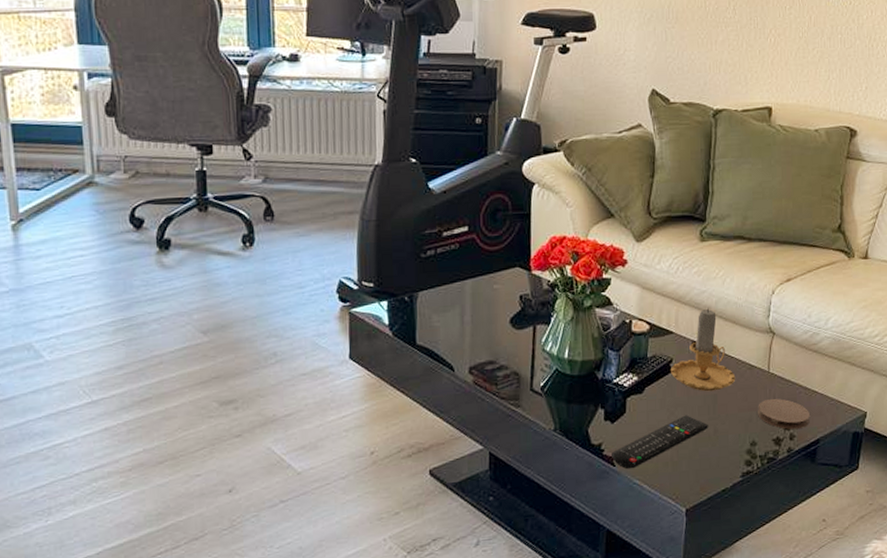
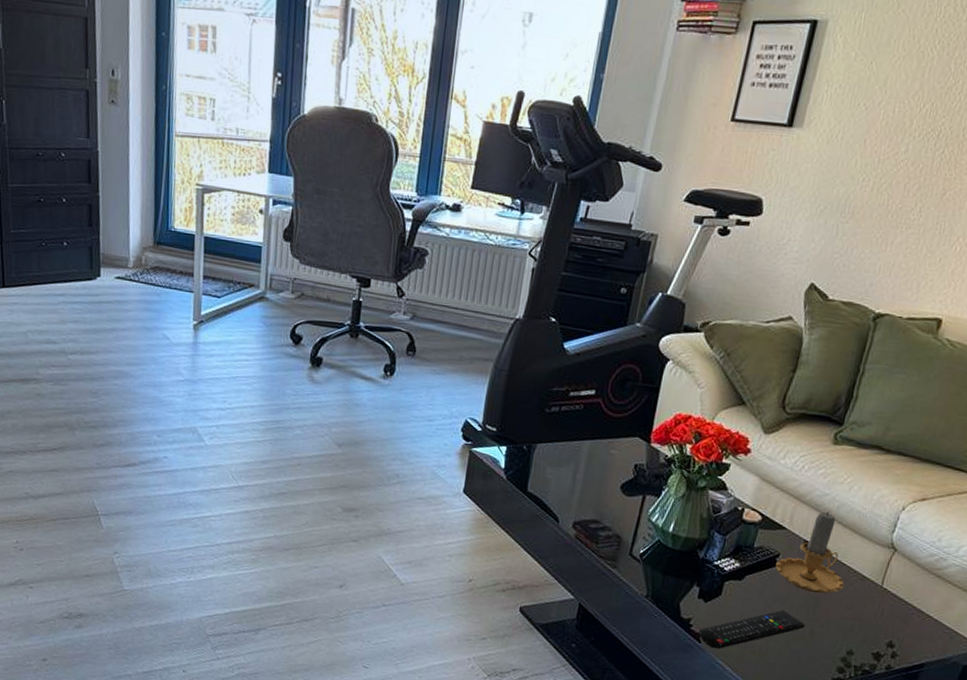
coaster: present [758,399,810,429] -> none [861,613,919,649]

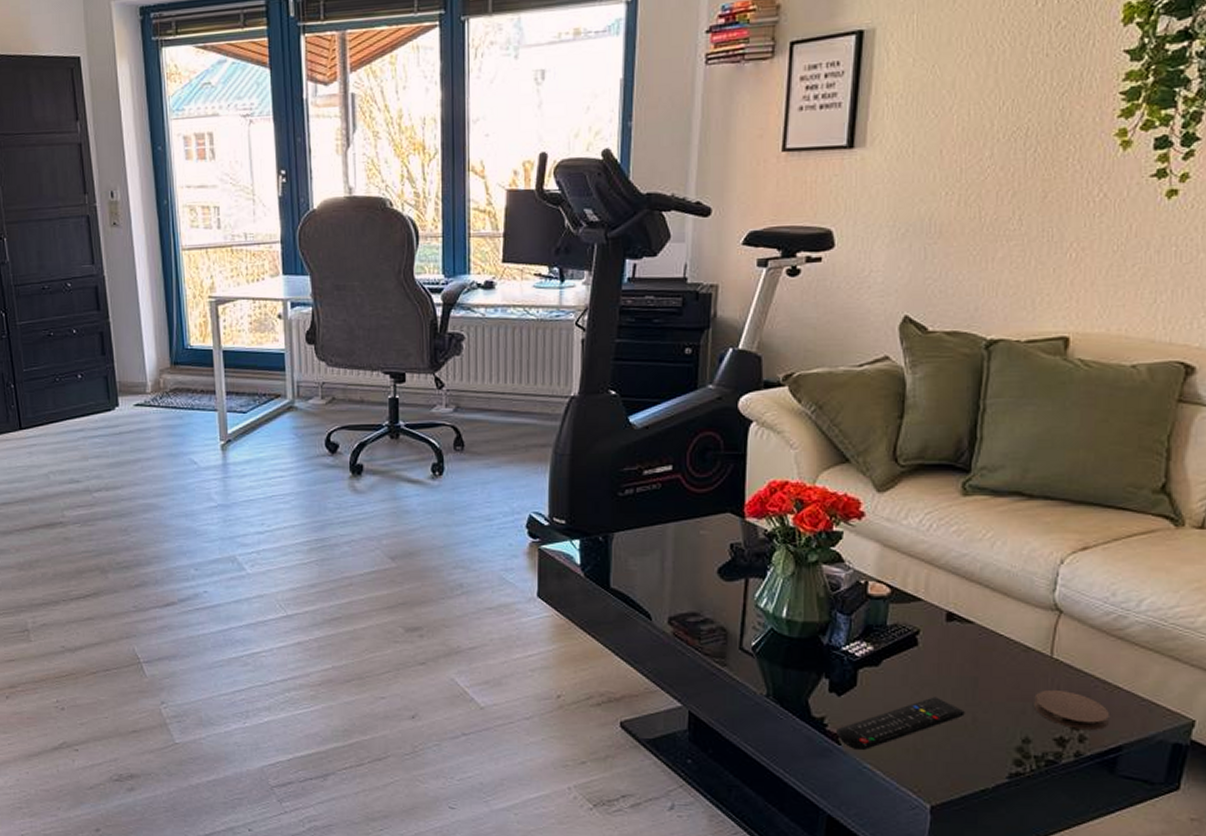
candle: present [775,510,845,594] -> none [917,573,1005,673]
coaster: none [861,613,919,649] -> present [1034,690,1109,730]

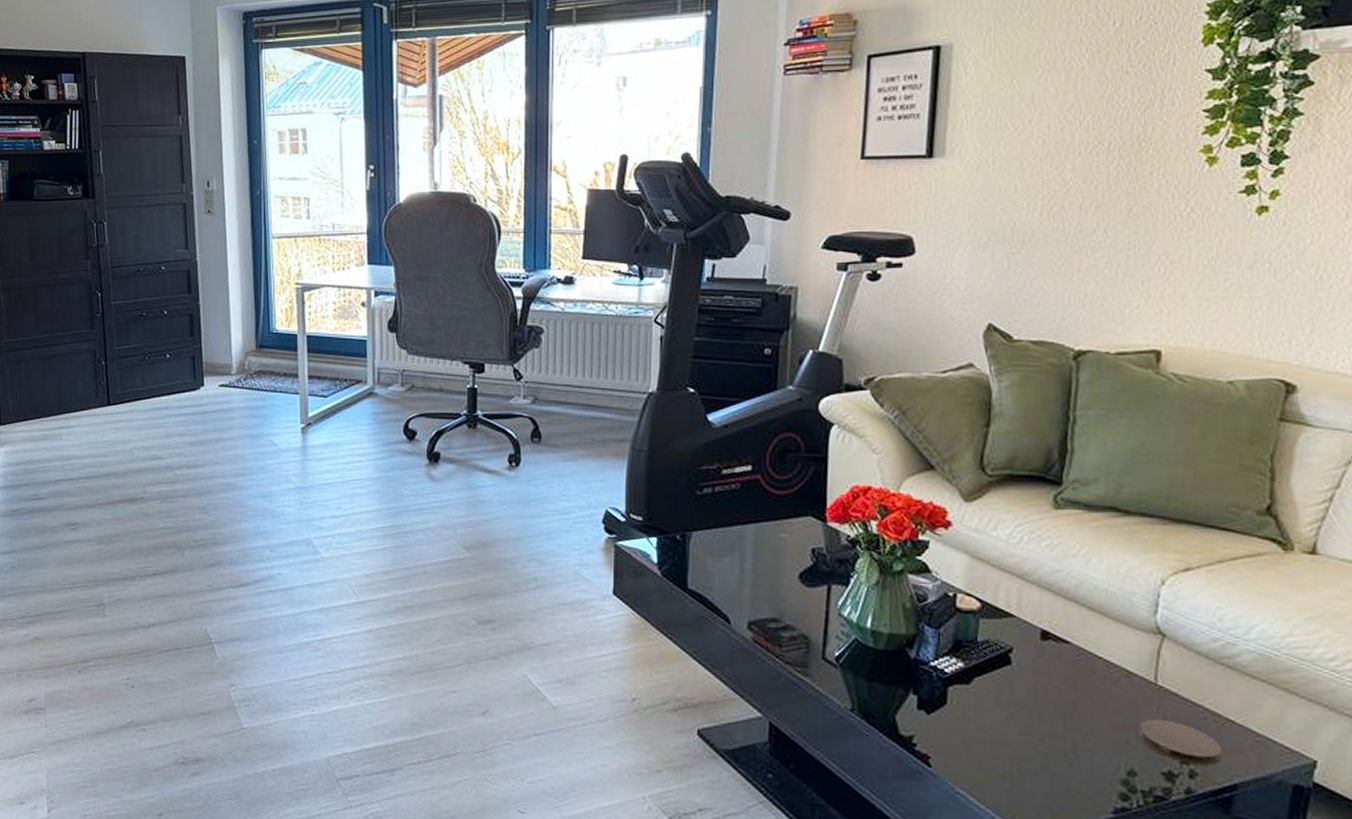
remote control: present [837,697,965,751] -> none [926,720,1064,775]

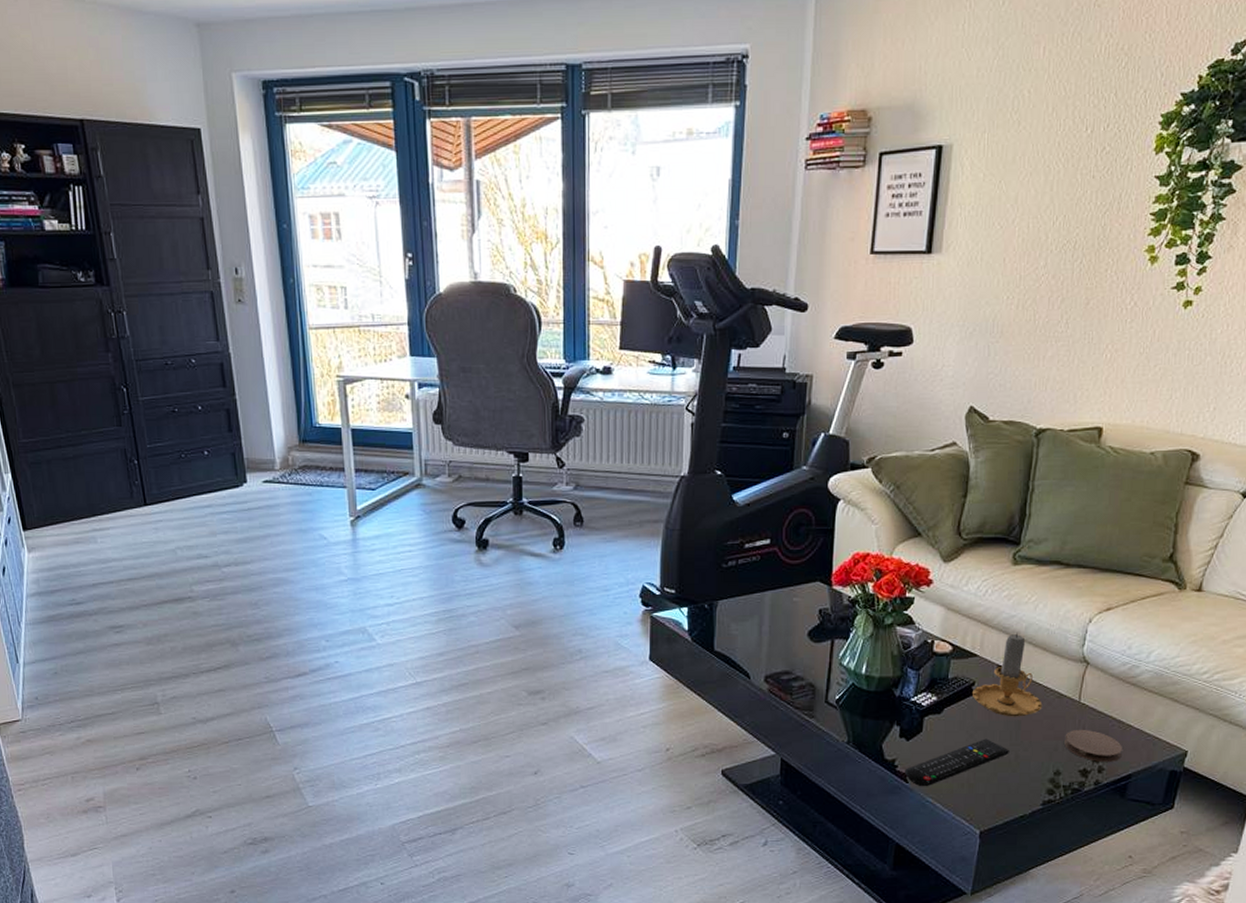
remote control: none [926,720,1064,775] -> present [905,738,1009,787]
candle: none [1010,590,1105,697] -> present [973,632,1043,717]

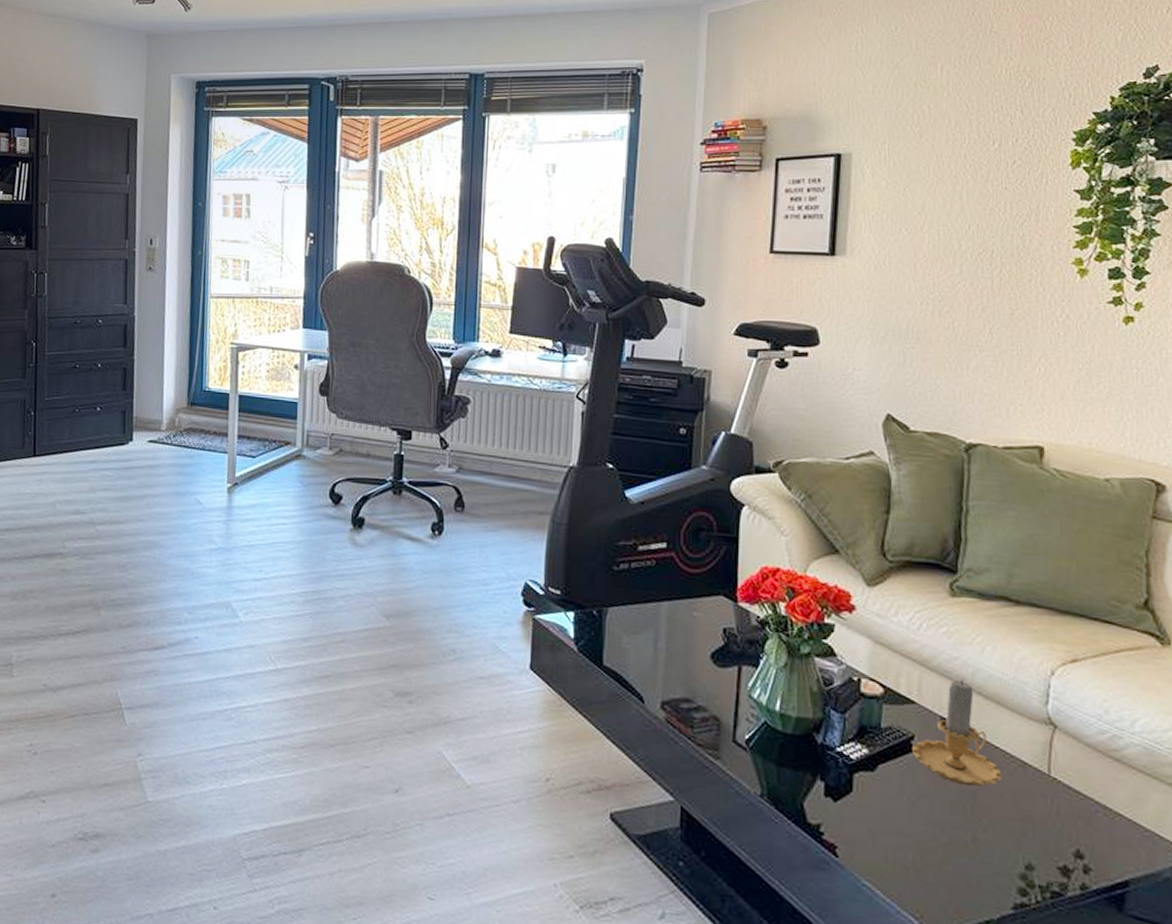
remote control: present [905,738,1009,787] -> none [833,810,964,866]
coaster: present [1064,730,1122,762] -> none [1034,811,1113,861]

